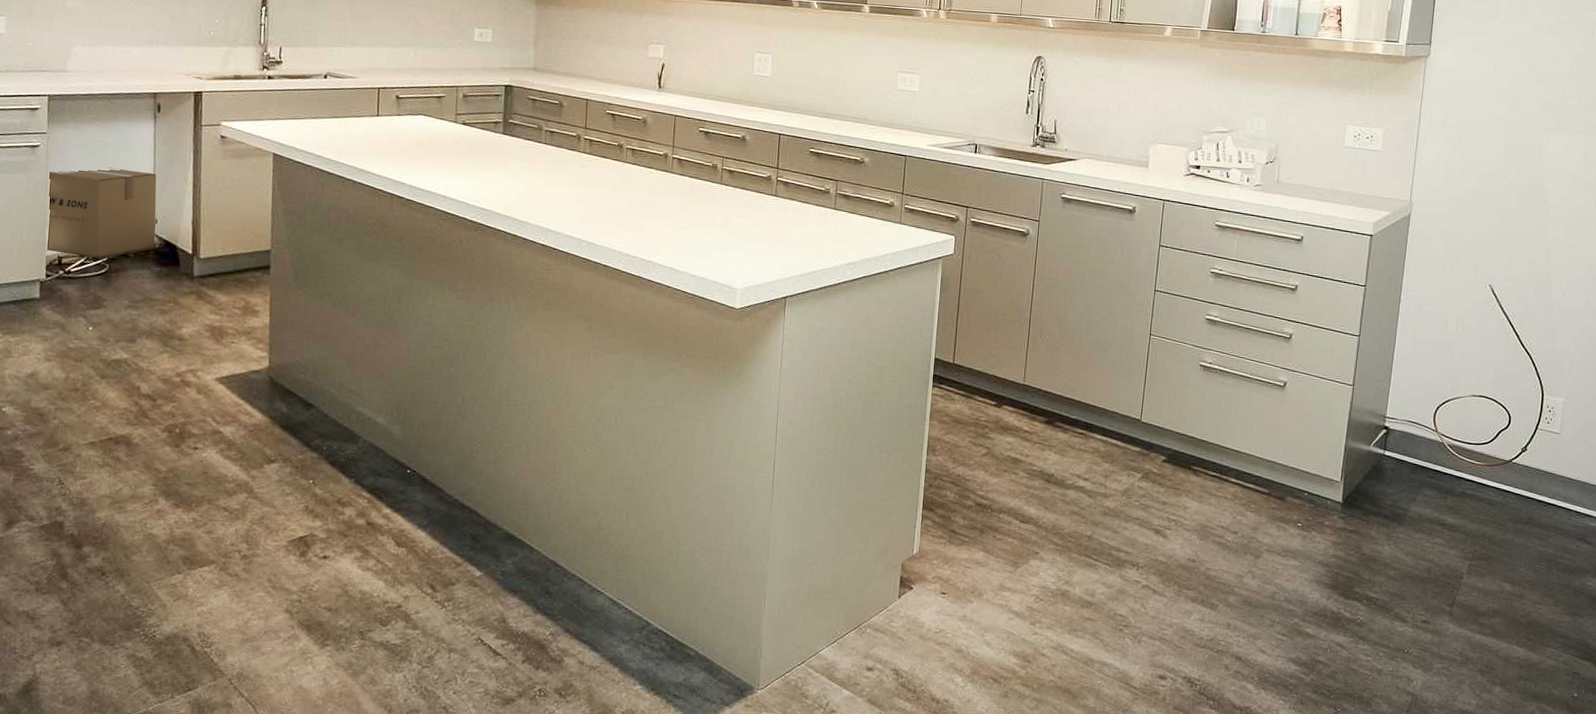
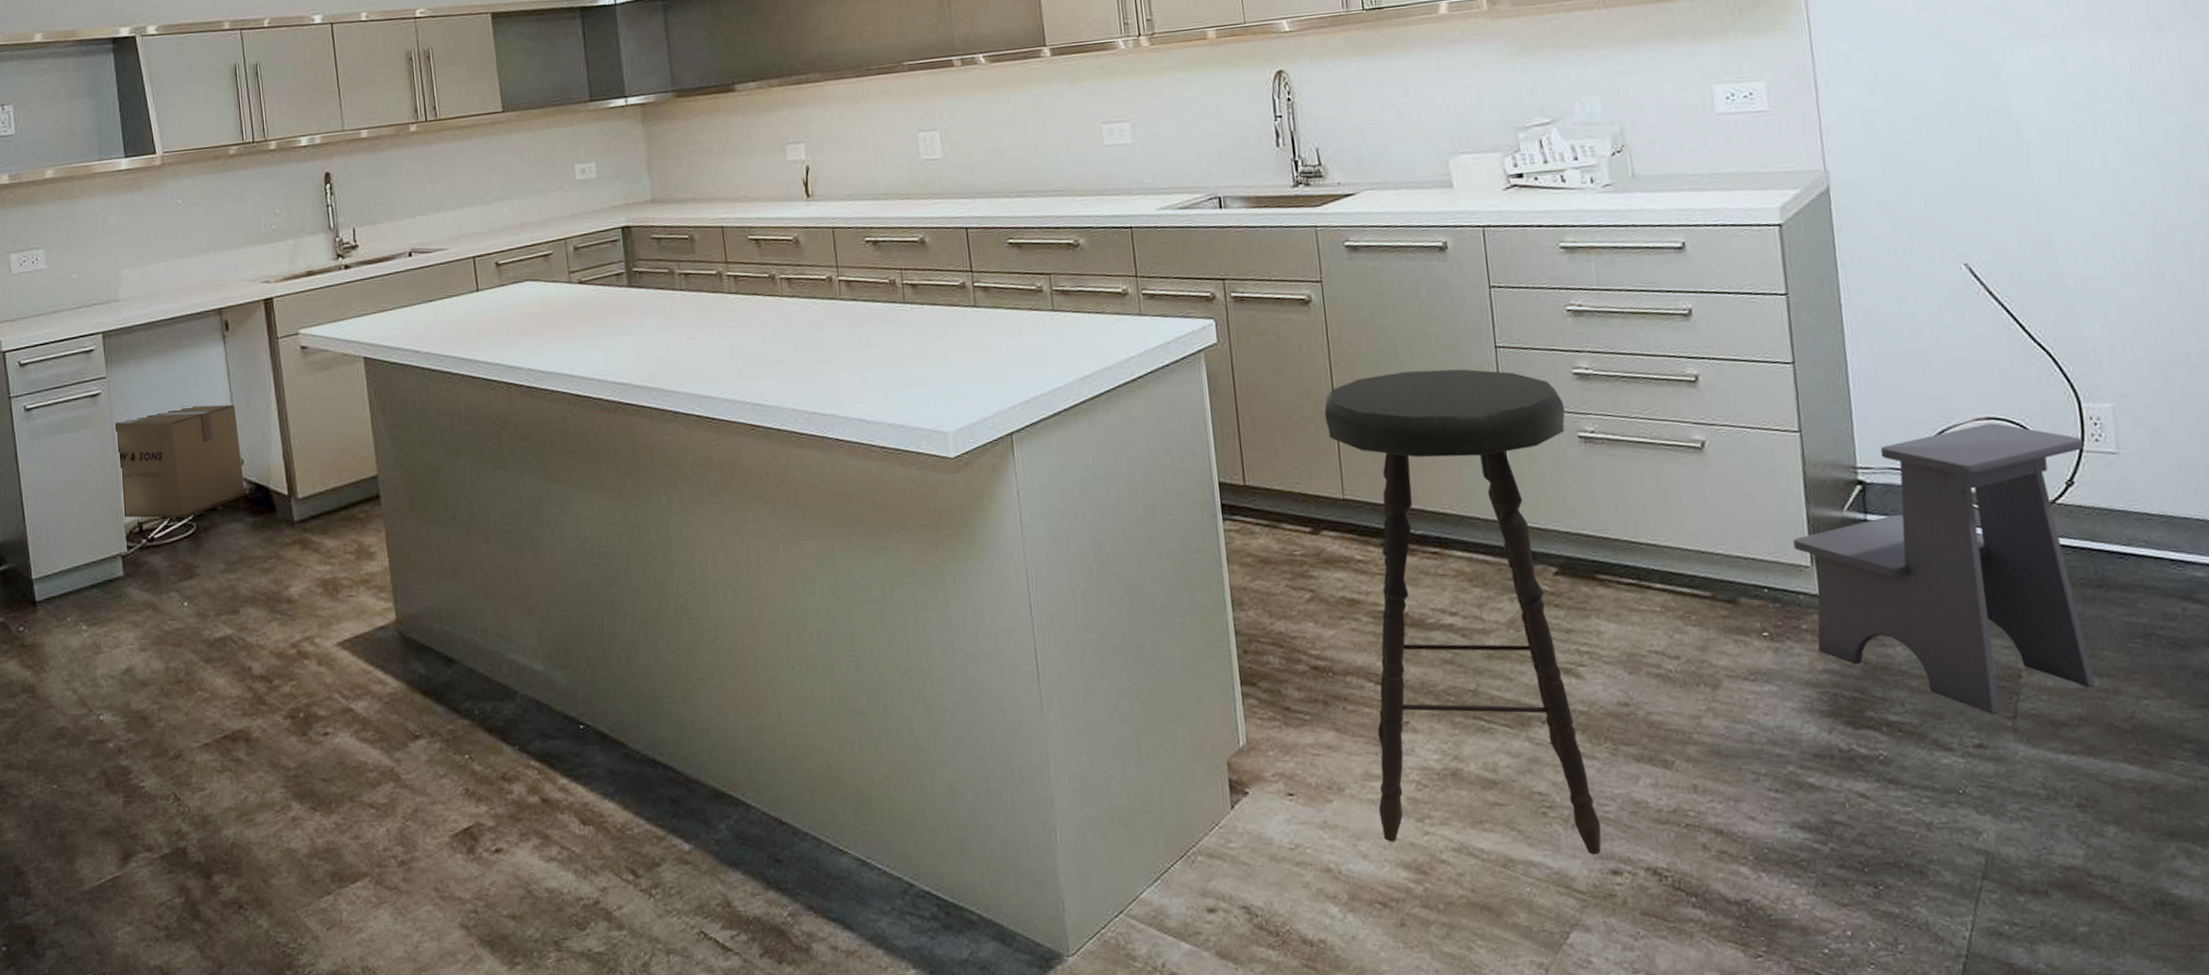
music stool: none [1004,297,1195,664] -> present [1324,369,1602,855]
step stool: none [1331,399,1539,601] -> present [1793,423,2095,714]

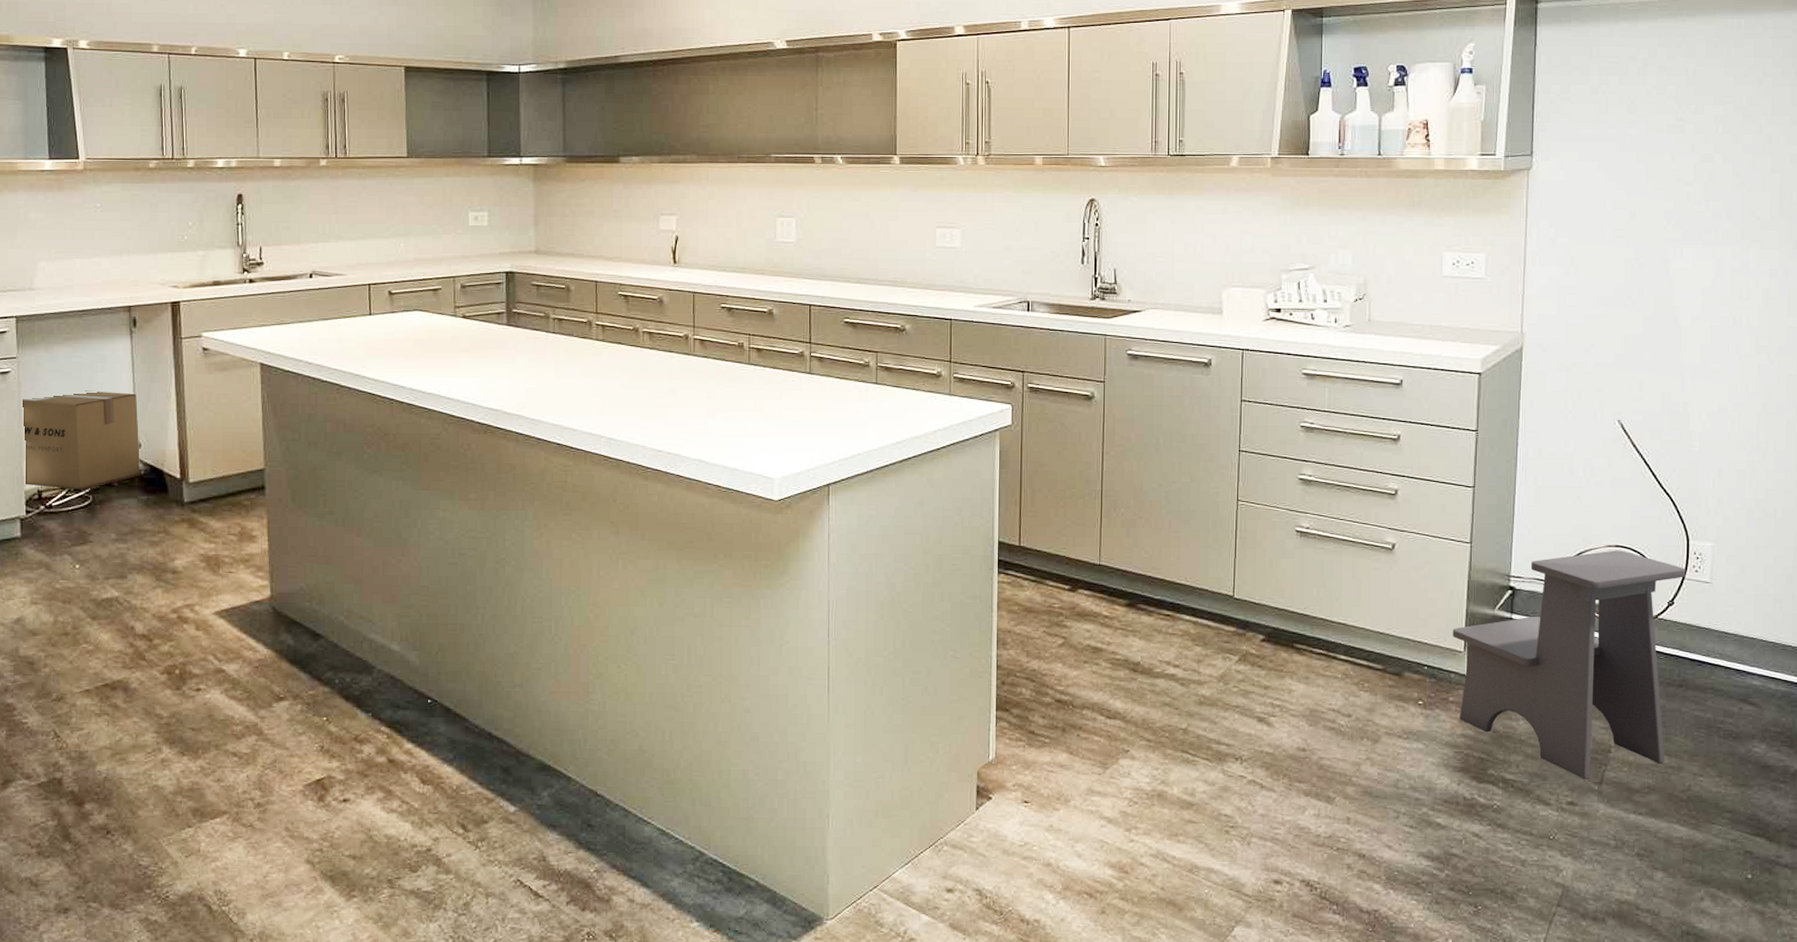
music stool: present [1324,369,1602,855] -> none [1093,464,1288,867]

